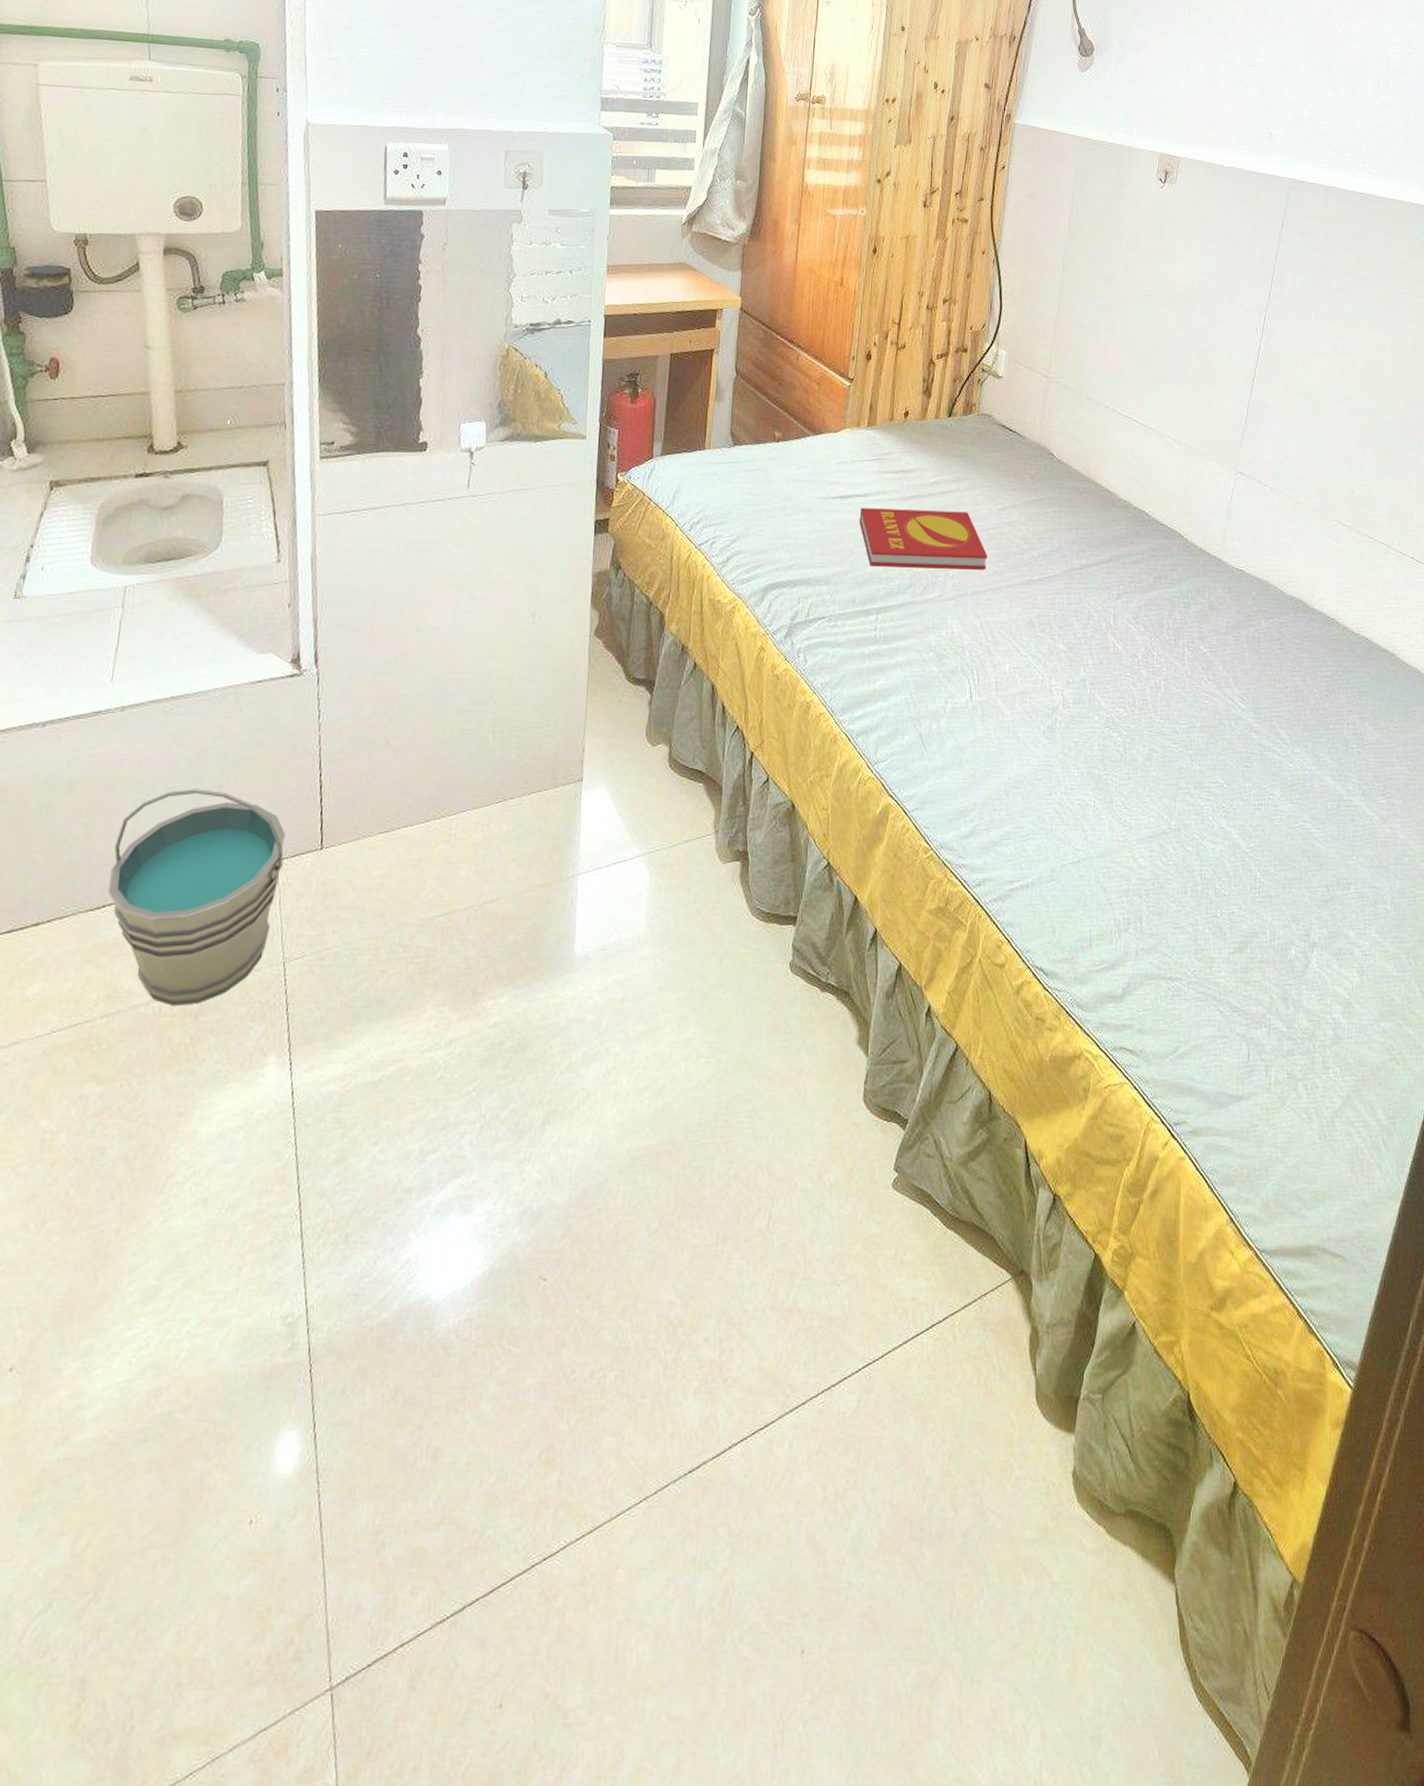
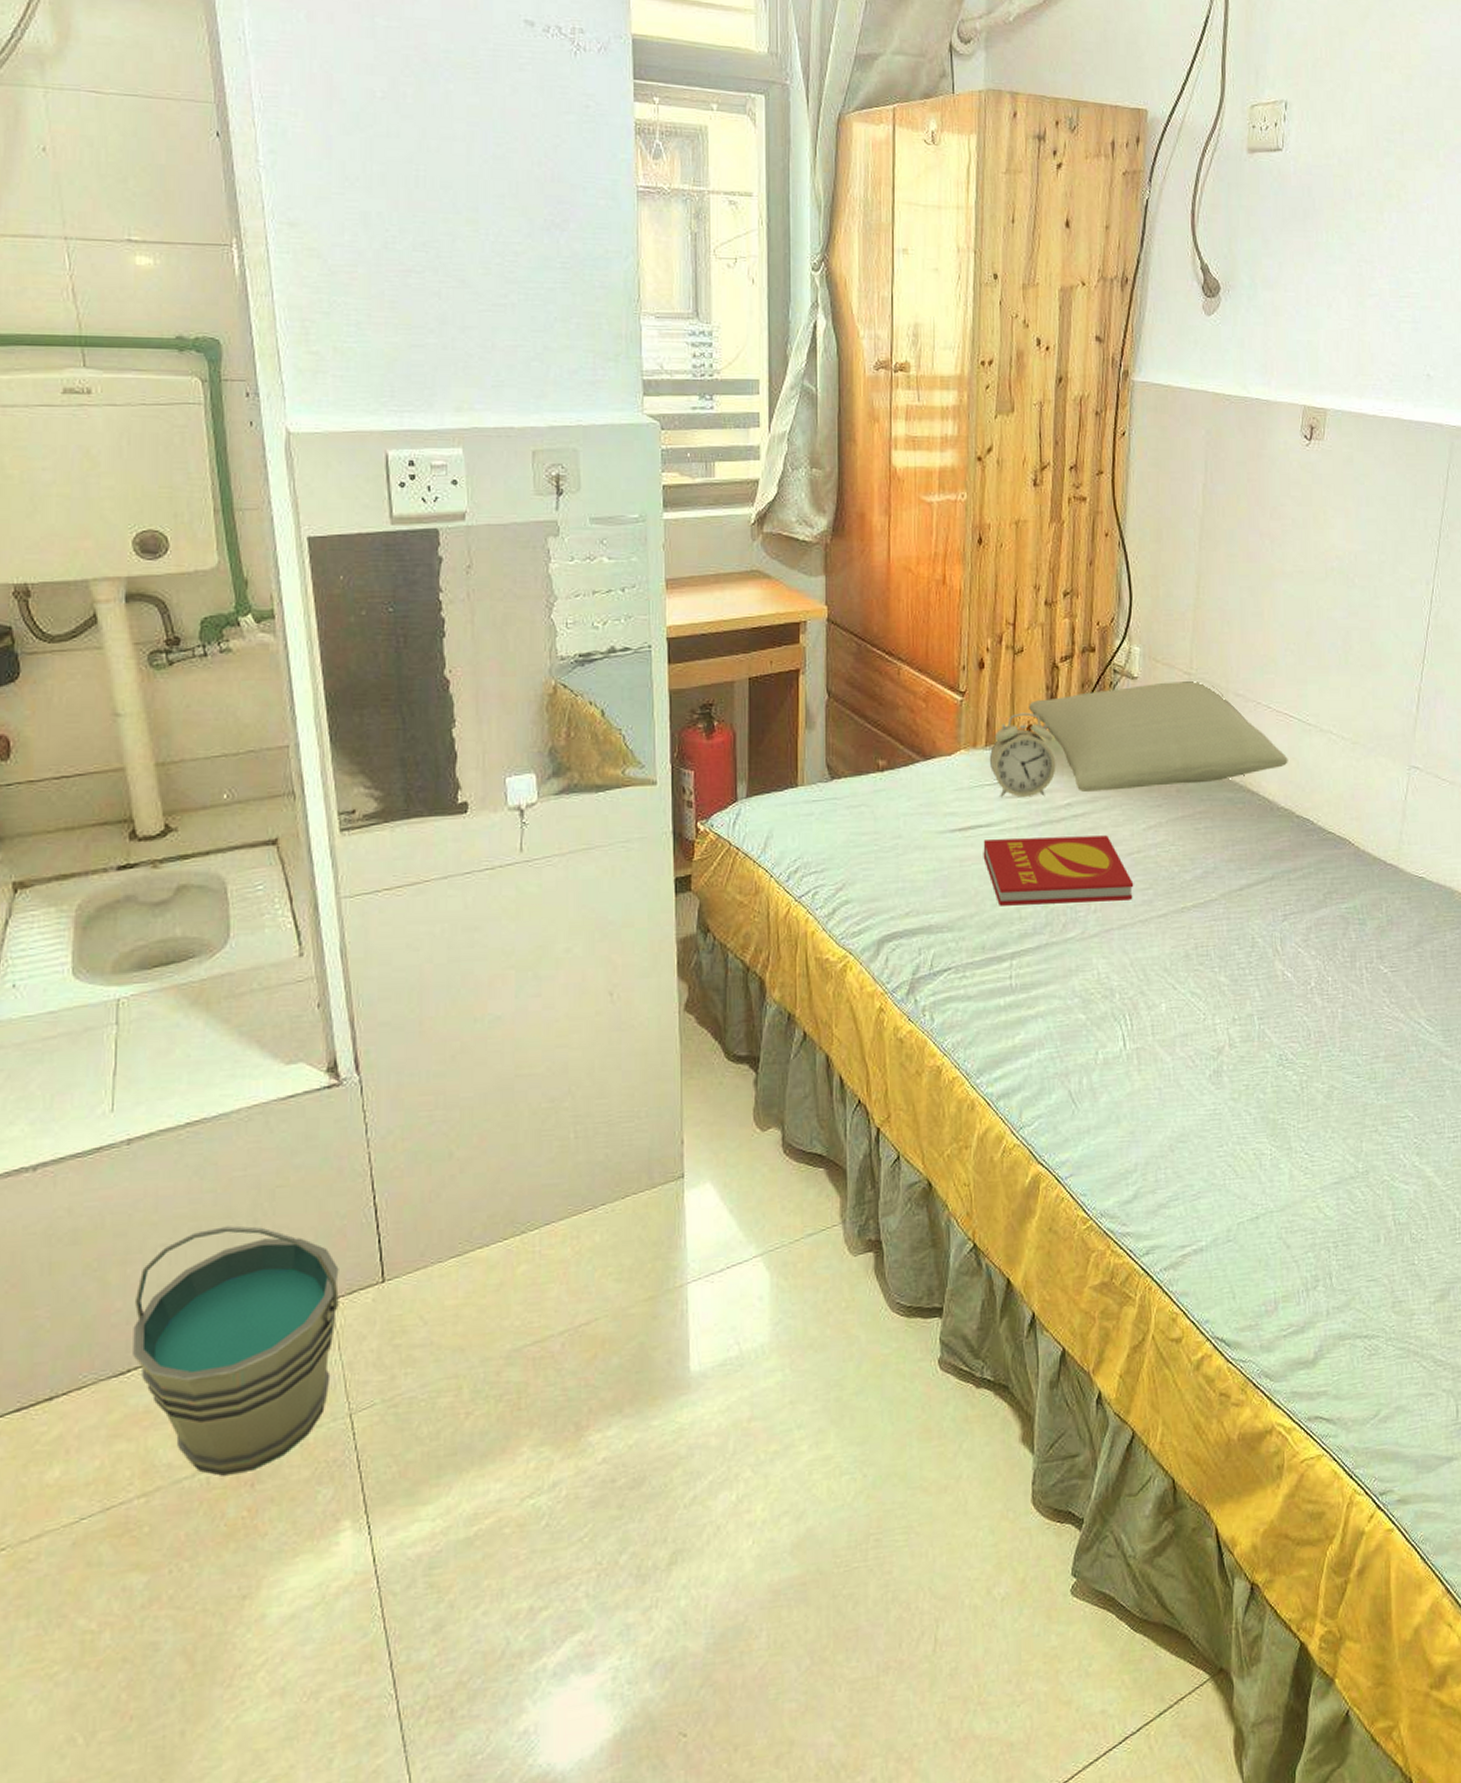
alarm clock: none [870,400,928,474] -> present [990,712,1056,798]
pillow: none [907,382,1129,474] -> present [1029,681,1288,792]

